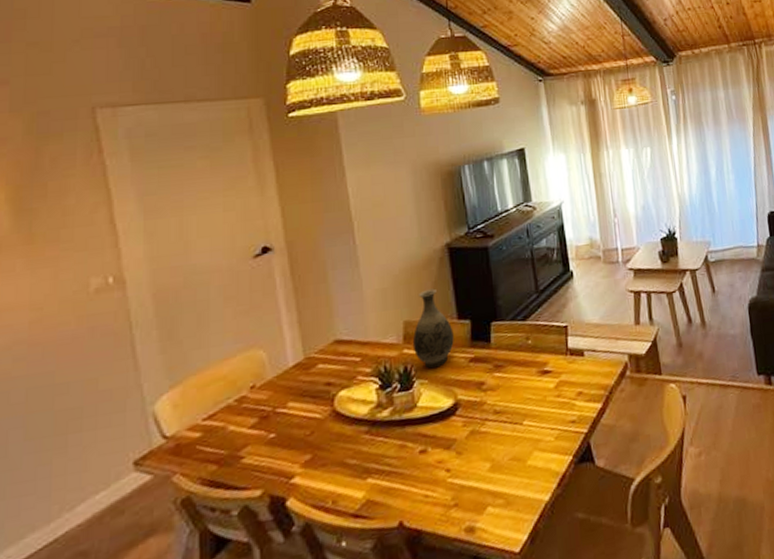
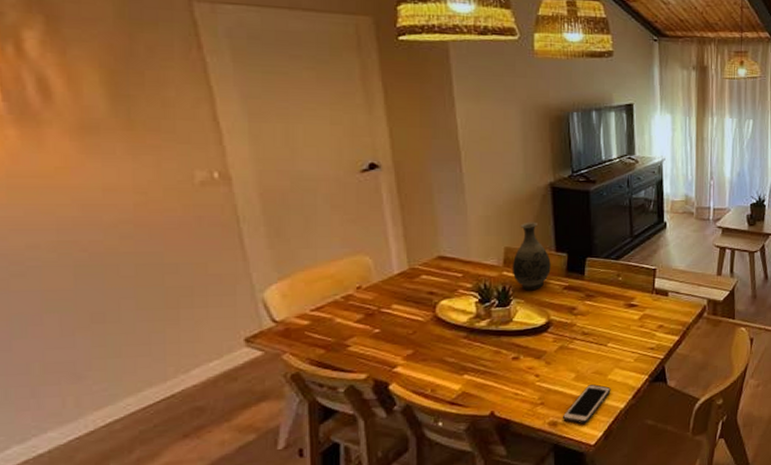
cell phone: none [479,474,532,527] -> present [562,384,611,424]

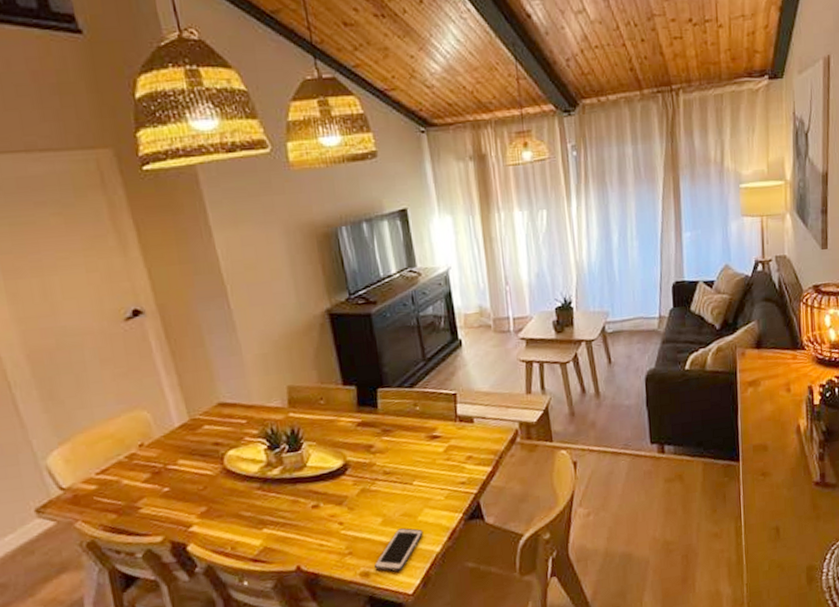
vase: present [512,222,551,291] -> none [297,354,340,432]

